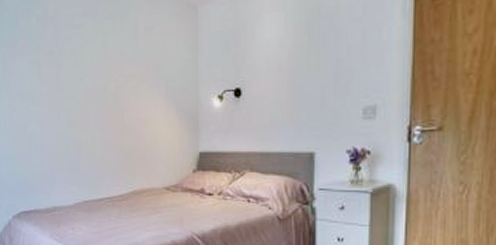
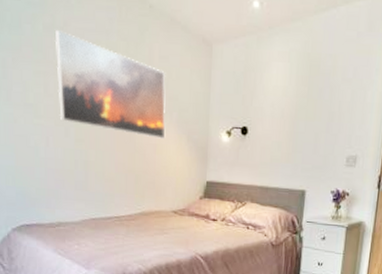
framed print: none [47,19,154,112] -> present [56,29,166,139]

